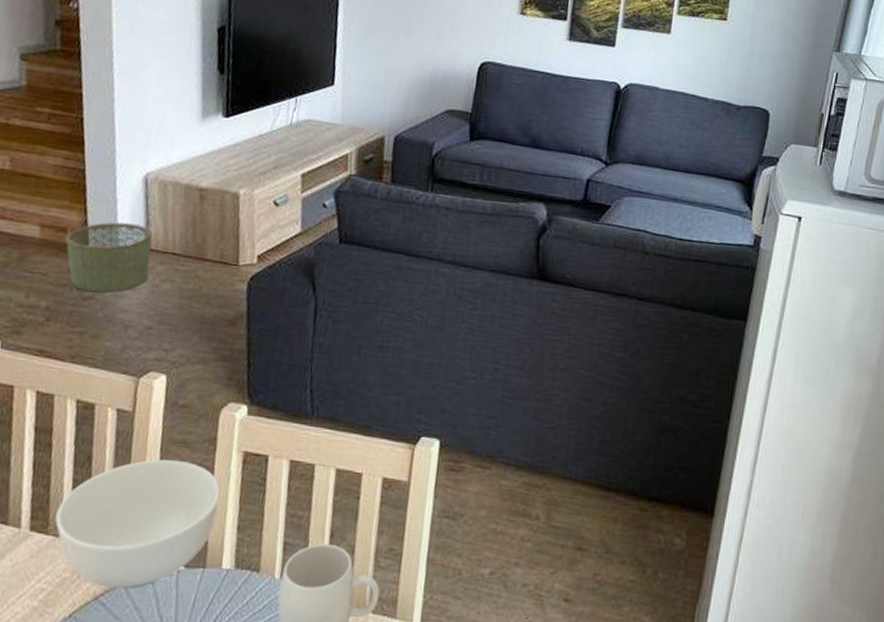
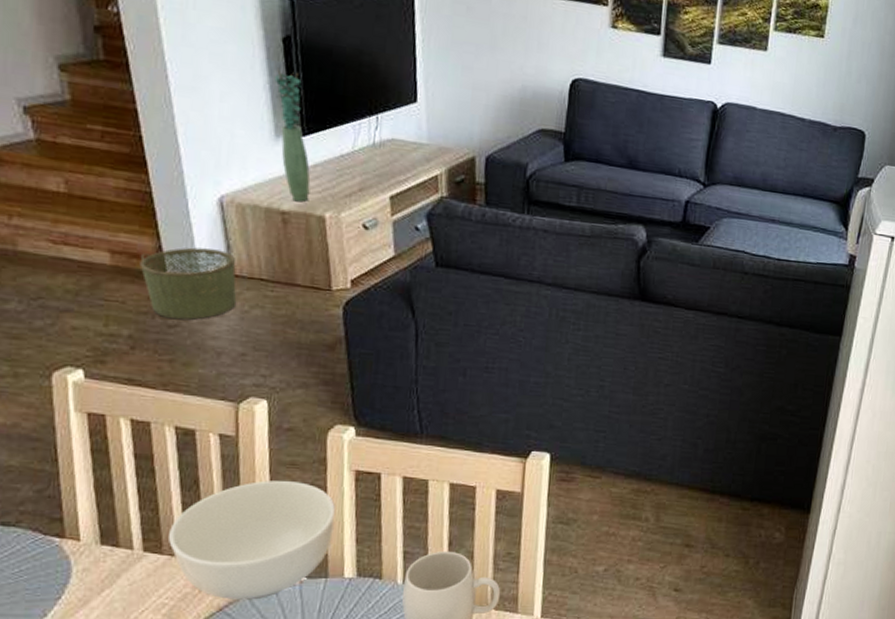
vase: none [205,54,231,180] -> present [275,67,311,202]

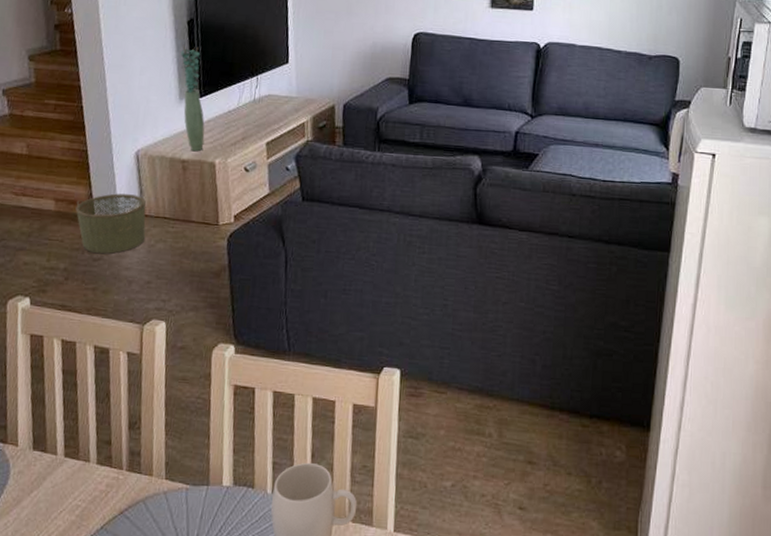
bowl: present [169,480,335,600] -> none [84,393,217,505]

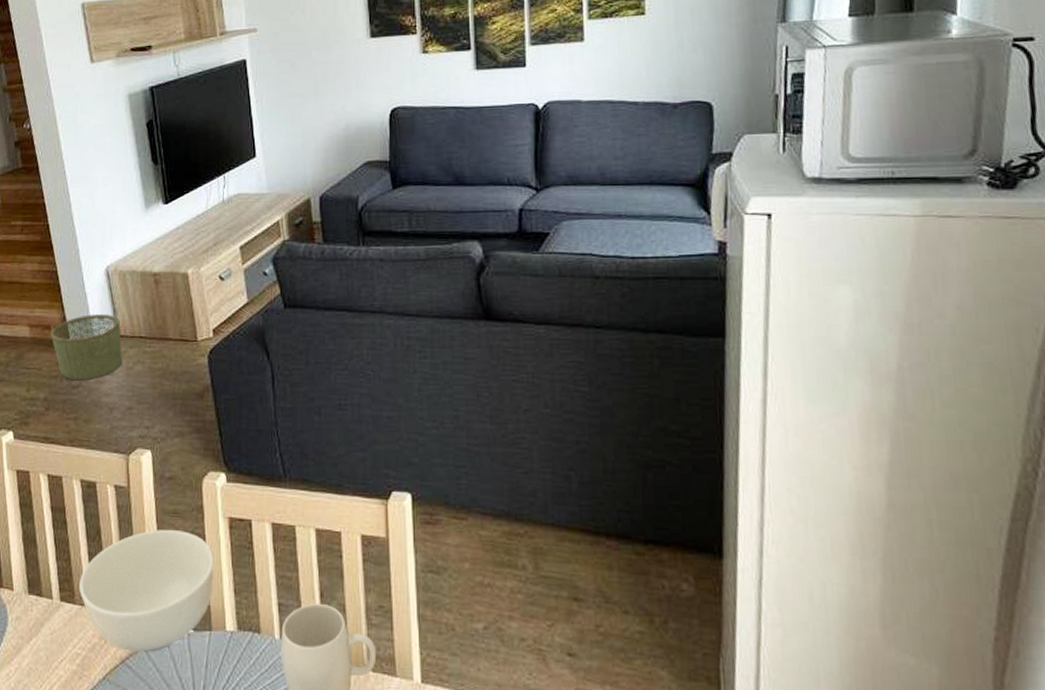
bowl: none [84,393,217,505] -> present [79,529,214,652]
vase: present [180,44,205,152] -> none [142,148,175,263]

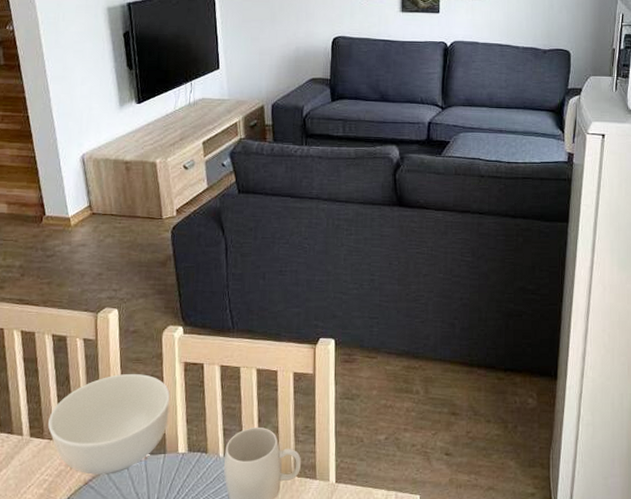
basket: present [50,314,123,381] -> none [27,195,95,251]

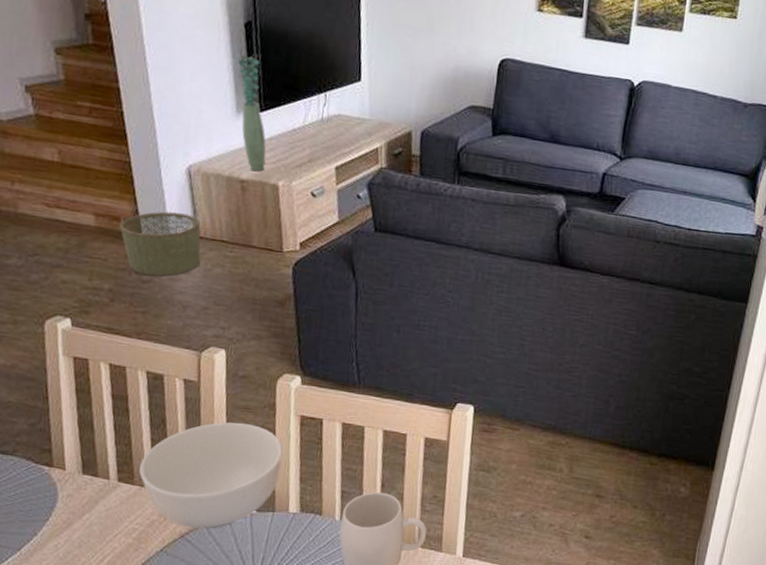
basket: none [27,195,95,251] -> present [119,211,201,277]
vase: none [118,55,145,153] -> present [237,50,267,172]

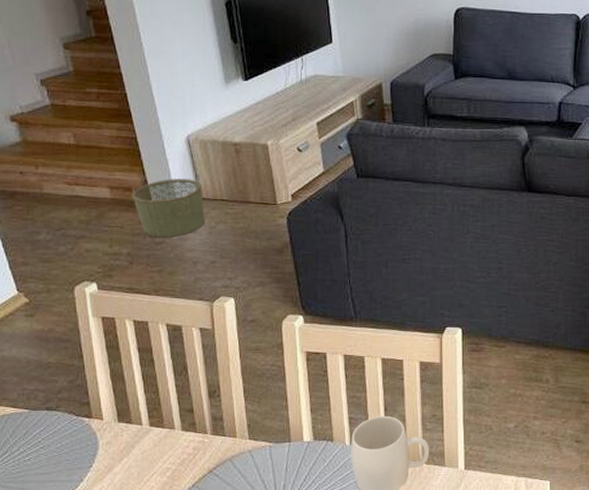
bowl: present [139,422,283,529] -> none [168,363,292,463]
vase: present [237,50,267,172] -> none [221,27,255,135]

